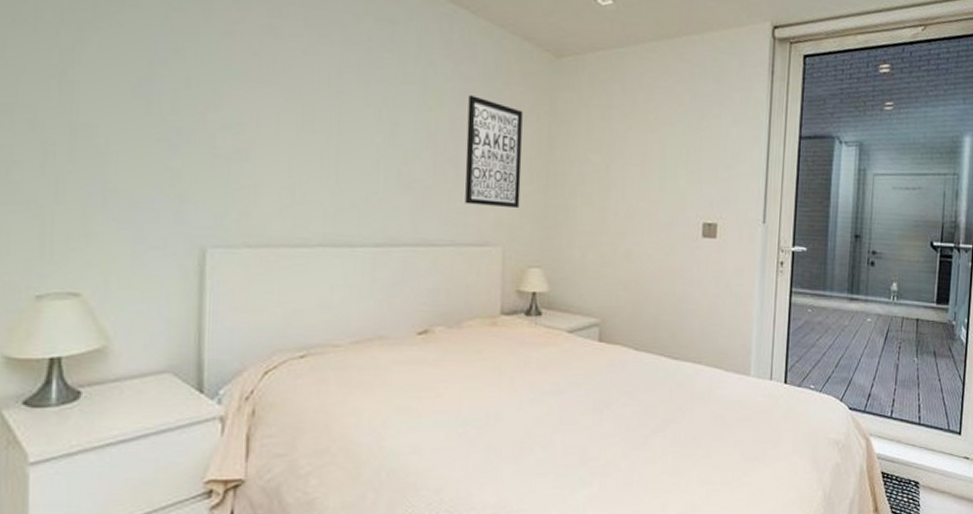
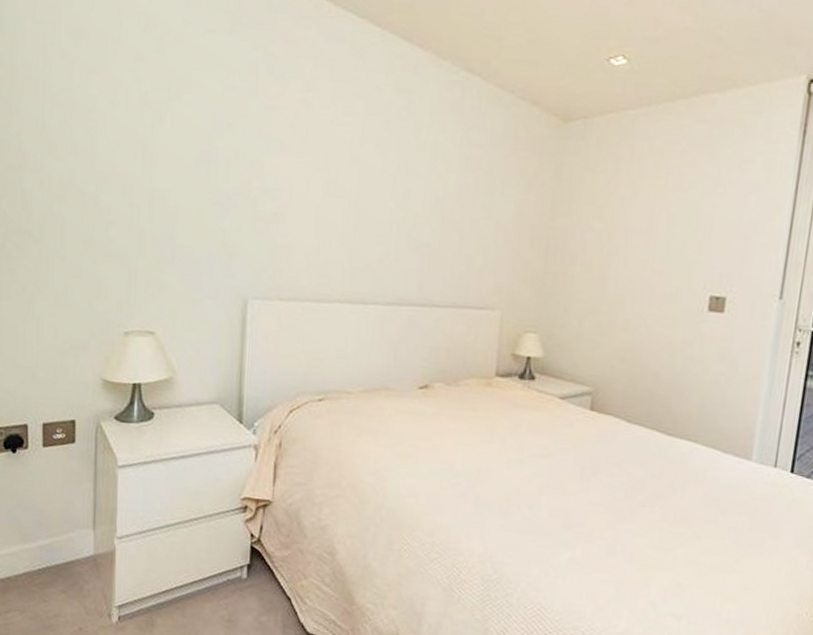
wall art: present [465,95,523,209] -> none [467,162,528,274]

